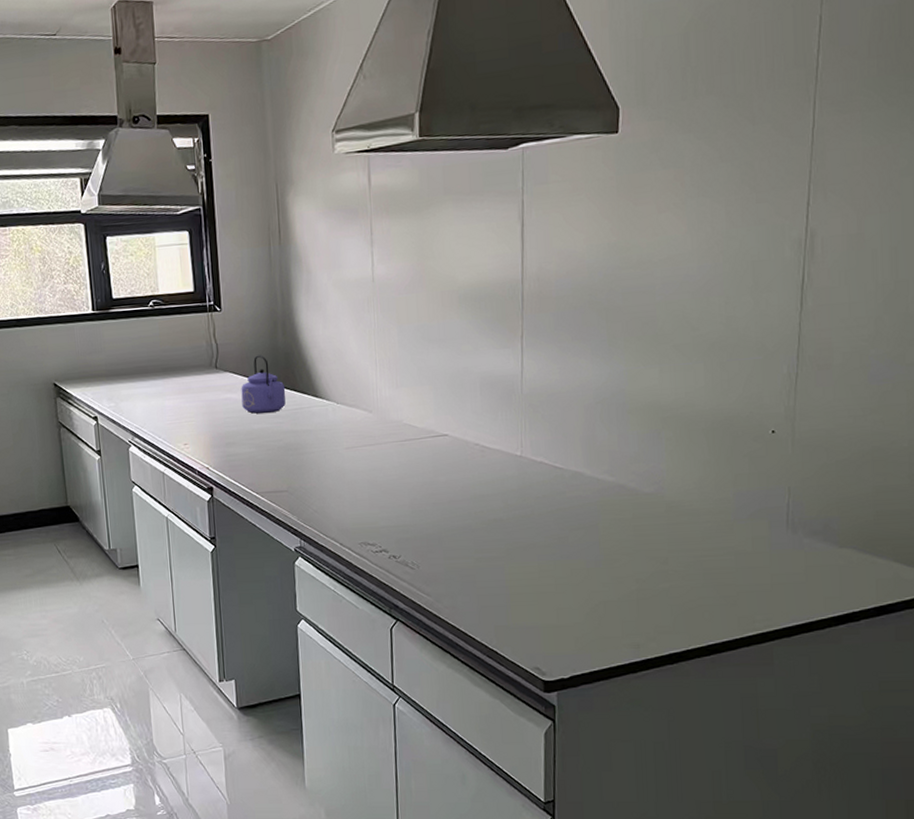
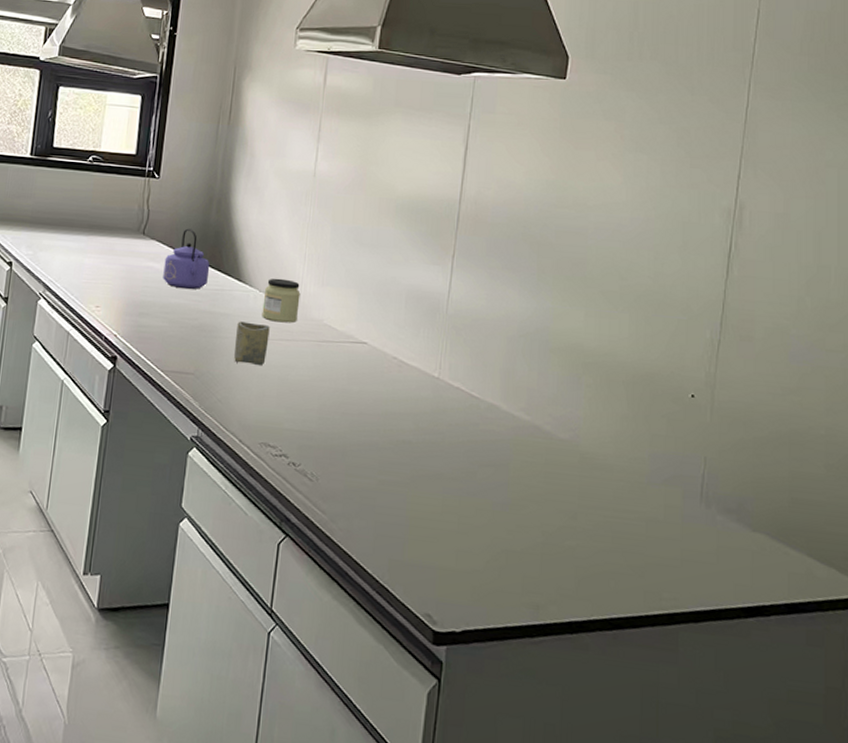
cup: none [321,434,354,474] -> present [234,321,270,366]
jar: none [342,387,378,430] -> present [262,278,301,323]

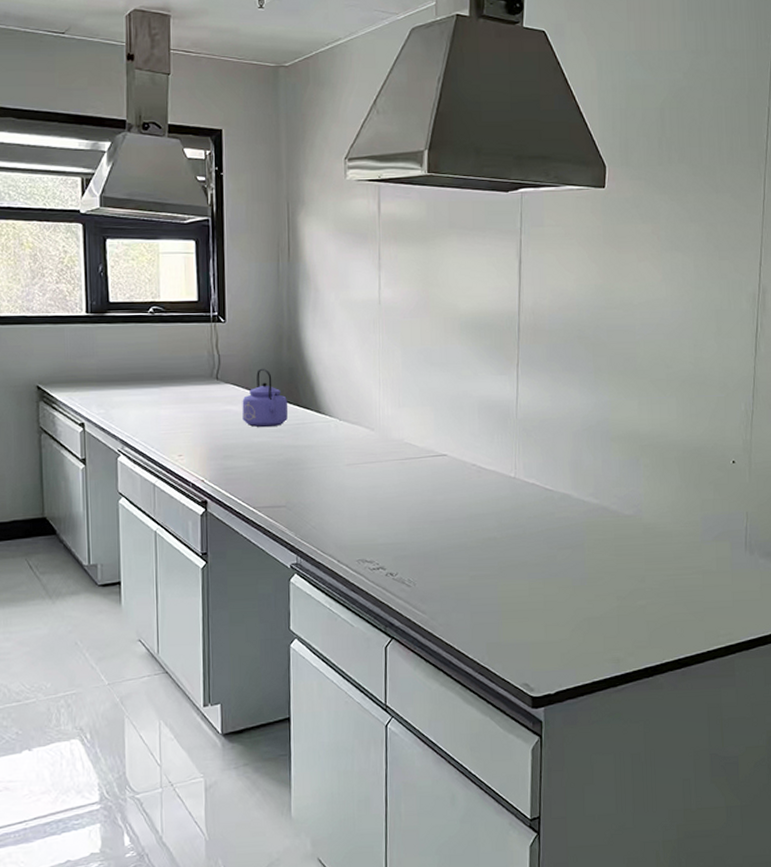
cup: present [234,321,270,366] -> none [321,450,354,490]
jar: present [262,278,301,323] -> none [344,405,380,447]

